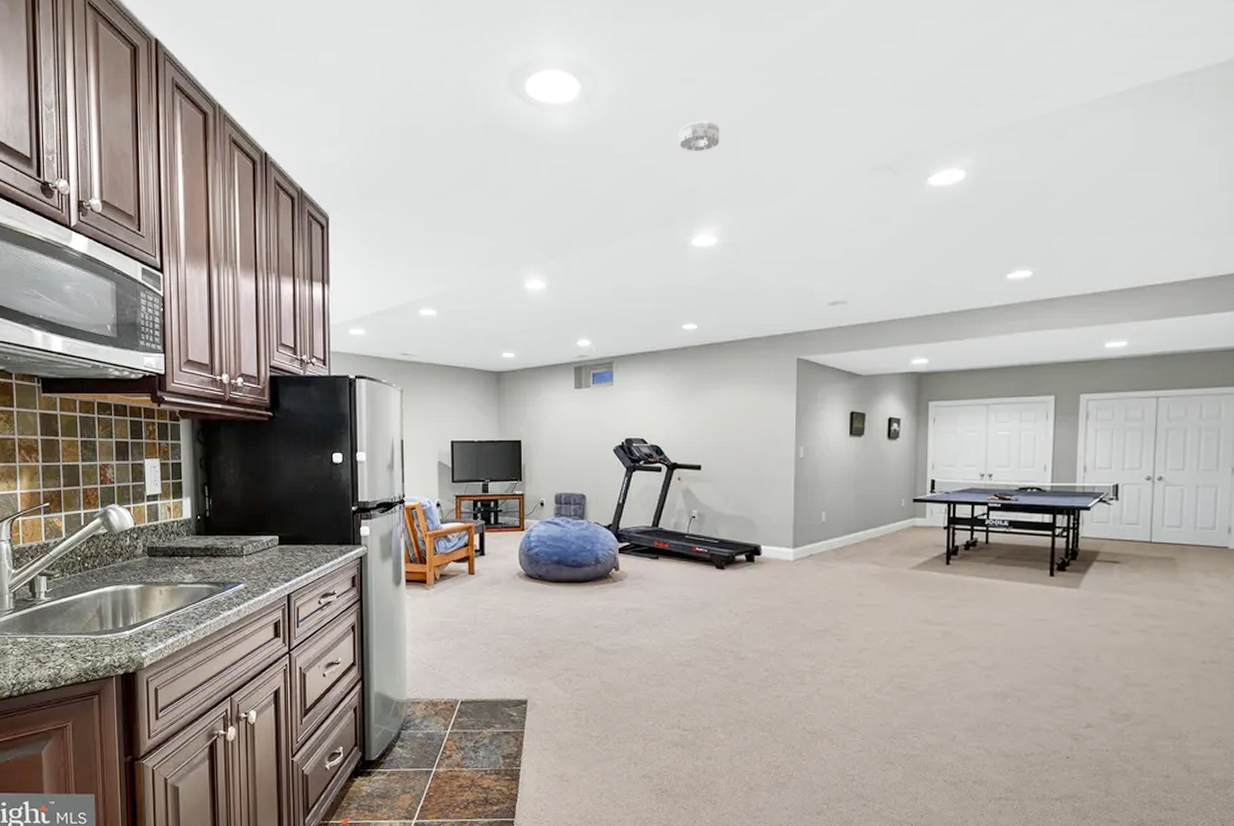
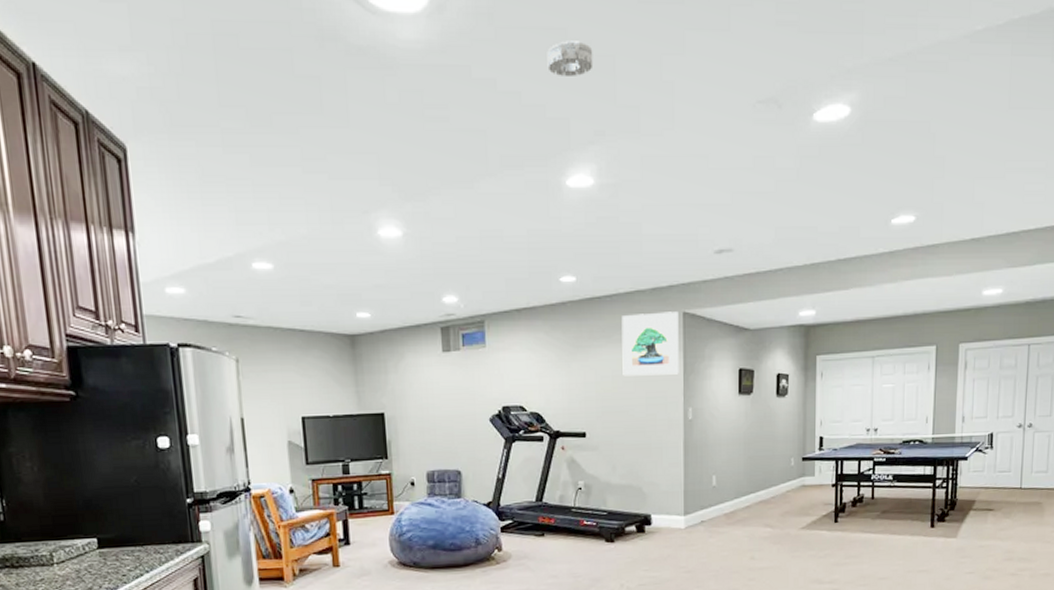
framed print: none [738,357,792,415] -> present [621,311,679,376]

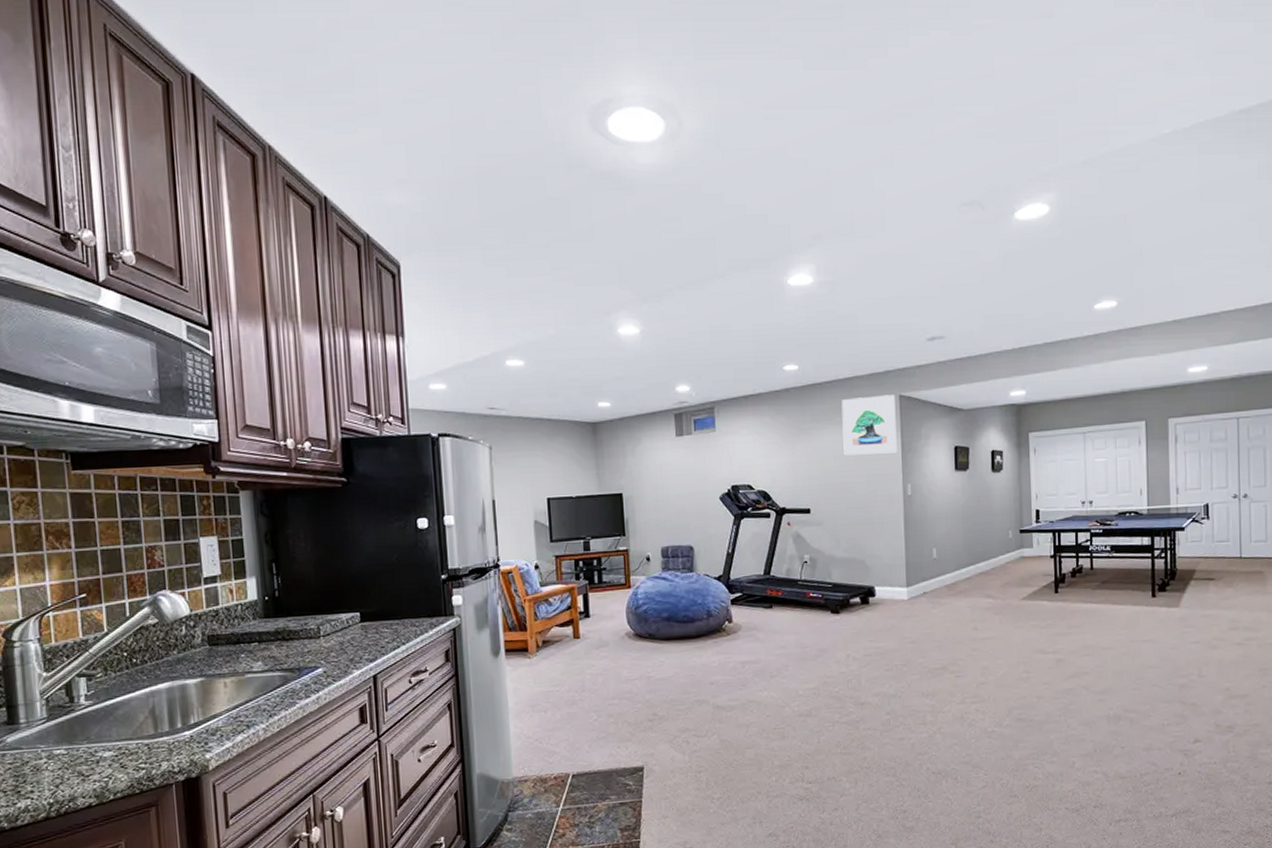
smoke detector: present [547,41,593,76] -> none [768,159,811,189]

